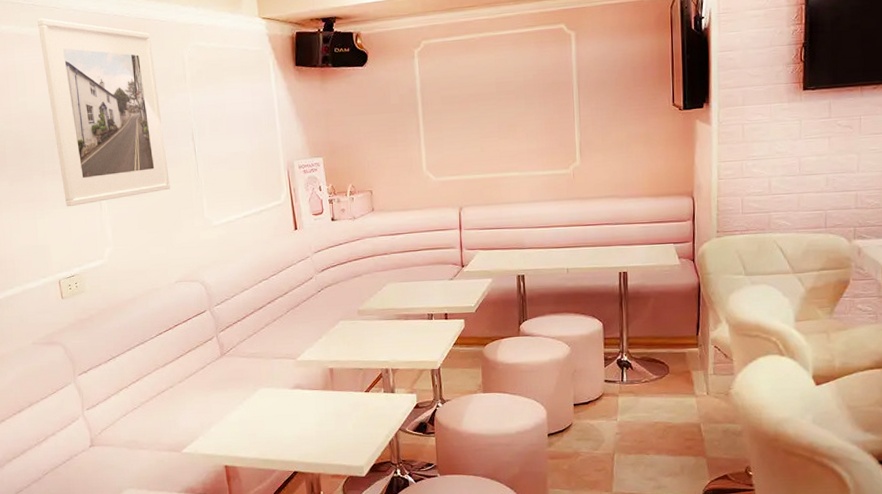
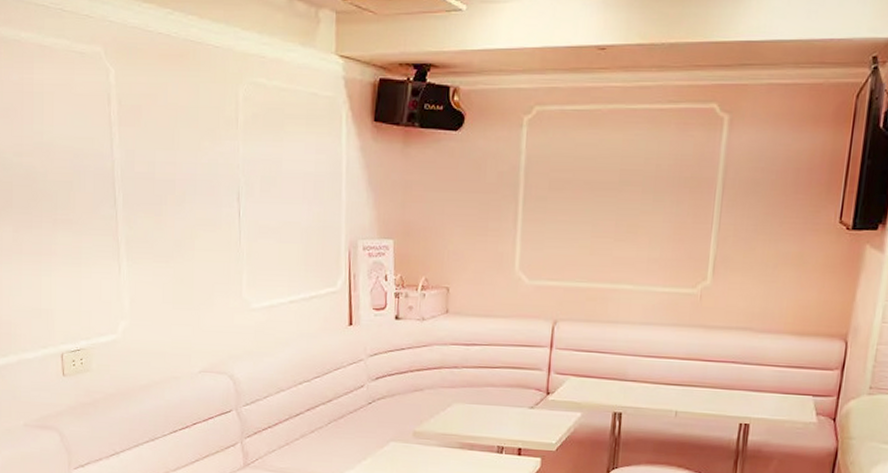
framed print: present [38,18,170,207] -> none [65,27,205,266]

